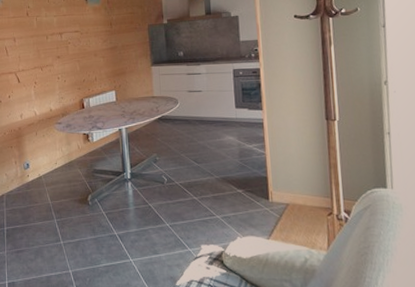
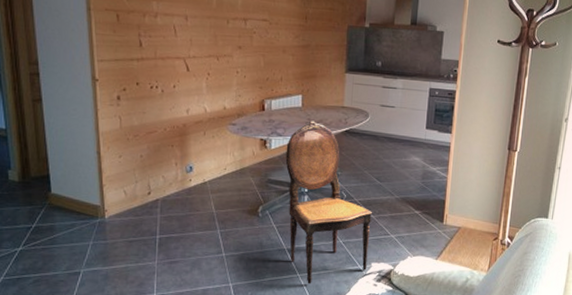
dining chair: none [106,112,197,269] -> present [285,121,372,284]

